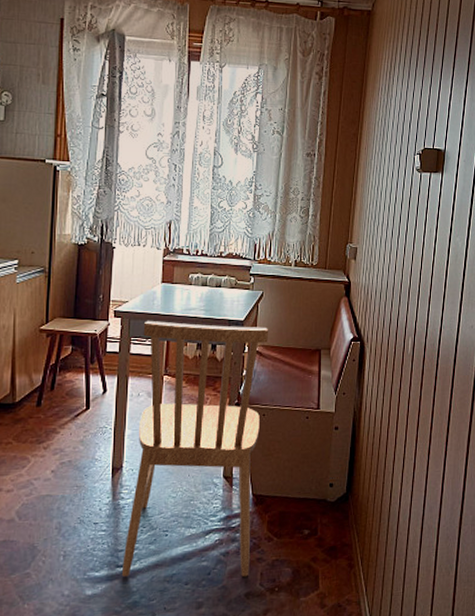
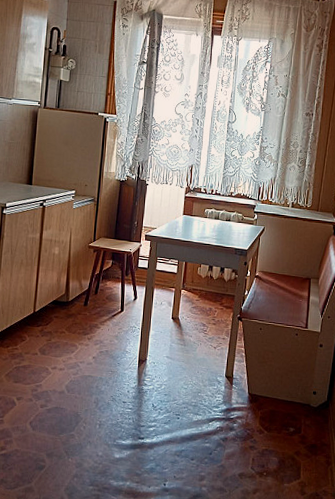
dining chair: present [121,320,269,577] -> none [142,244,268,461]

